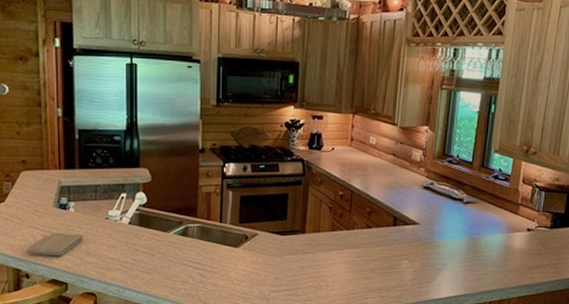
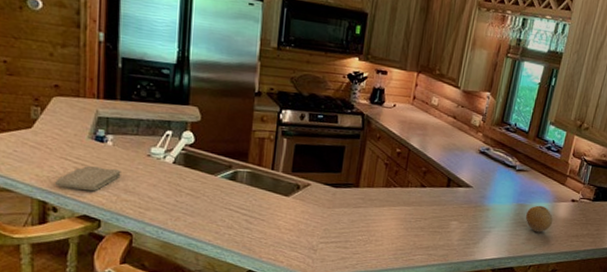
fruit: none [479,237,509,266] -> present [525,205,553,233]

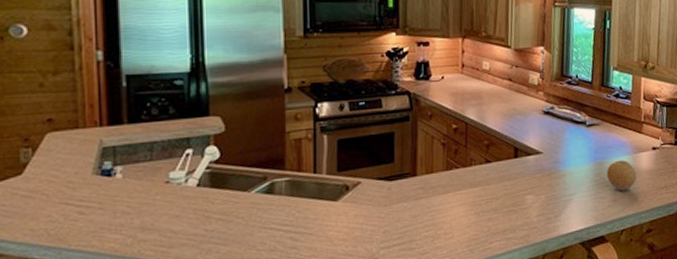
washcloth: present [55,166,121,192] -> none [55,204,136,240]

